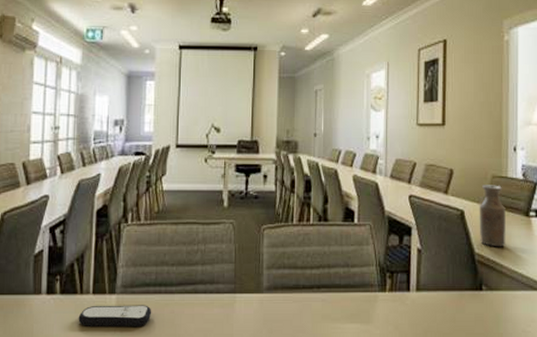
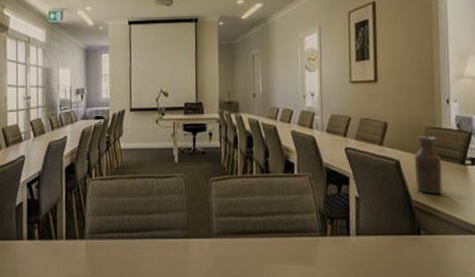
remote control: present [78,305,152,328] -> none [55,249,117,268]

